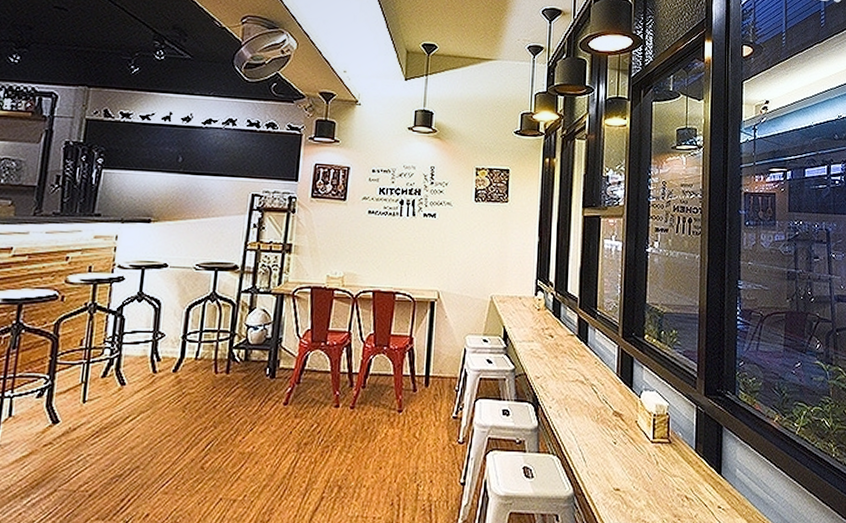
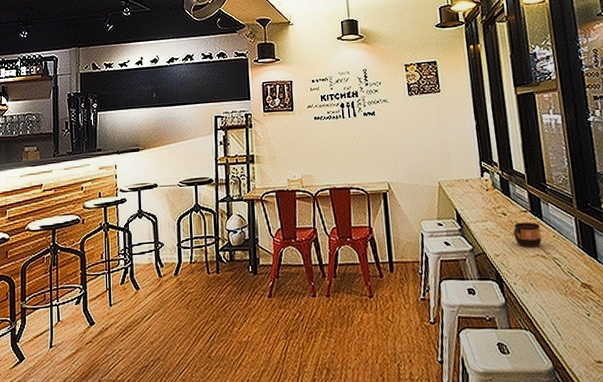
cup: none [557,345,584,372] -> present [513,222,542,248]

